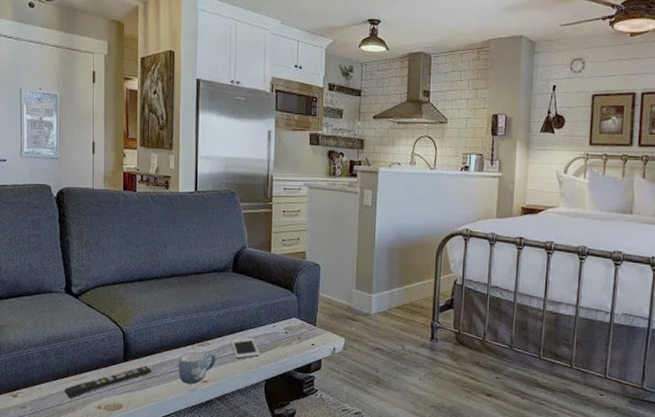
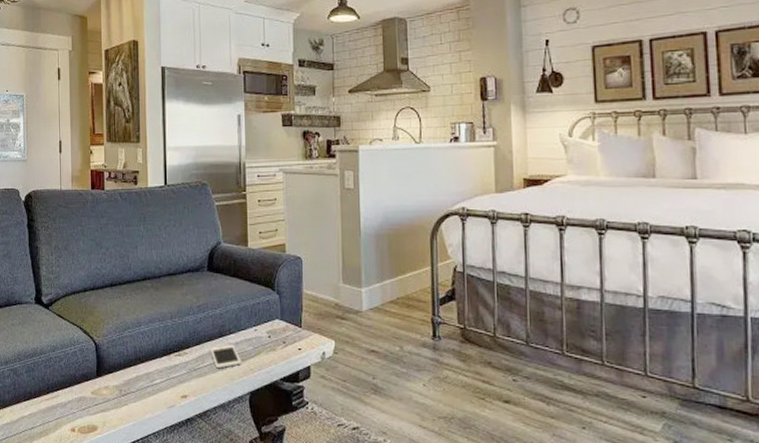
remote control: present [63,365,152,398] -> none [35,380,127,421]
mug: present [178,352,216,384] -> none [154,362,195,400]

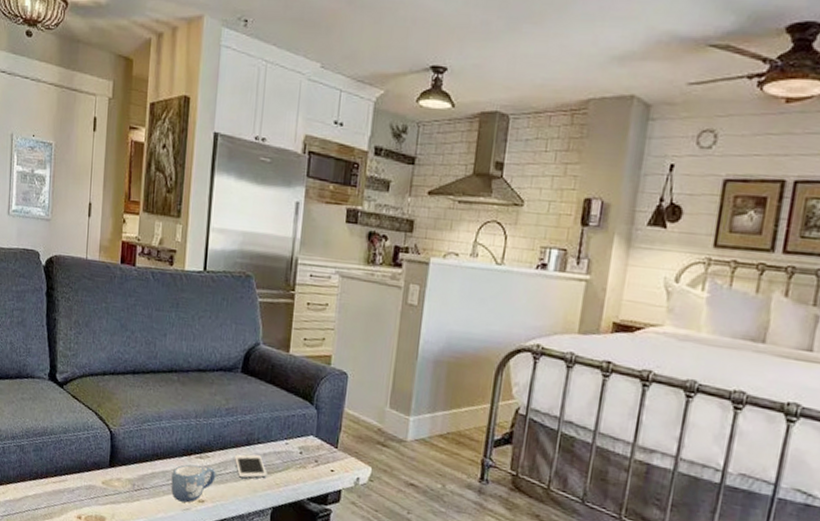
mug: none [154,362,195,400] -> present [170,464,216,503]

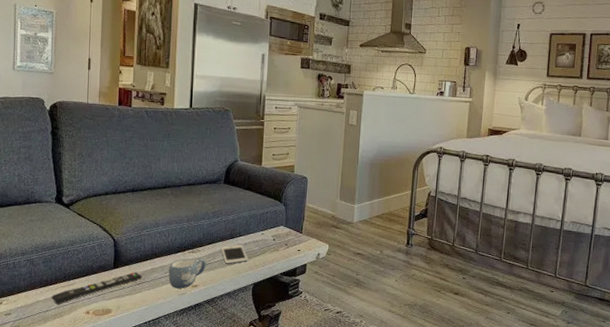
remote control: none [40,474,141,504] -> present [51,272,142,305]

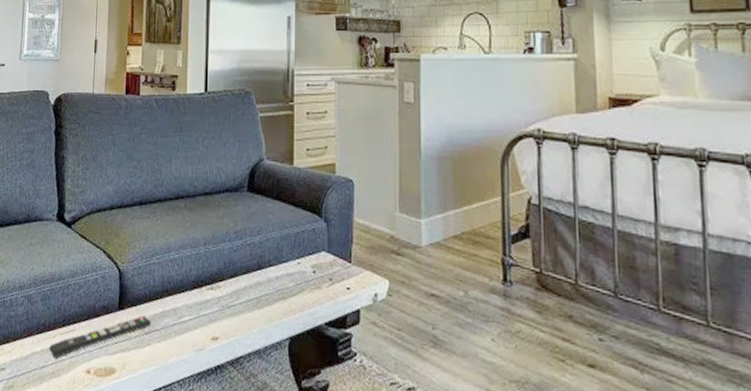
mug: present [168,258,206,289] -> none [182,297,228,342]
cell phone: present [221,245,248,264] -> none [247,279,281,308]

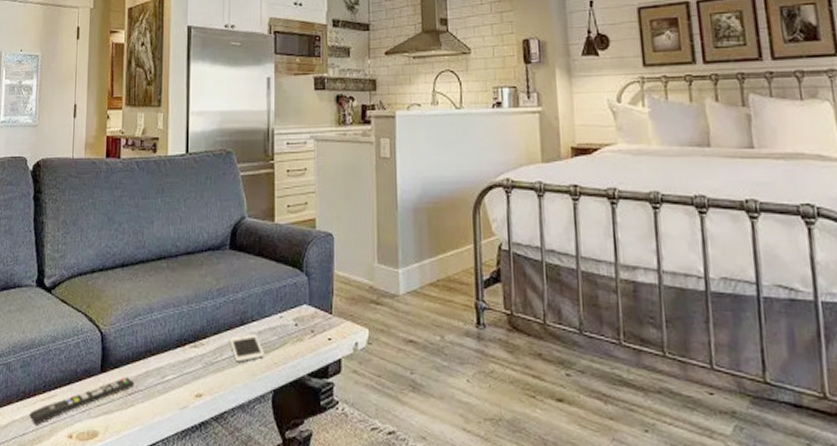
cell phone: none [247,279,281,308] -> present [230,334,264,363]

